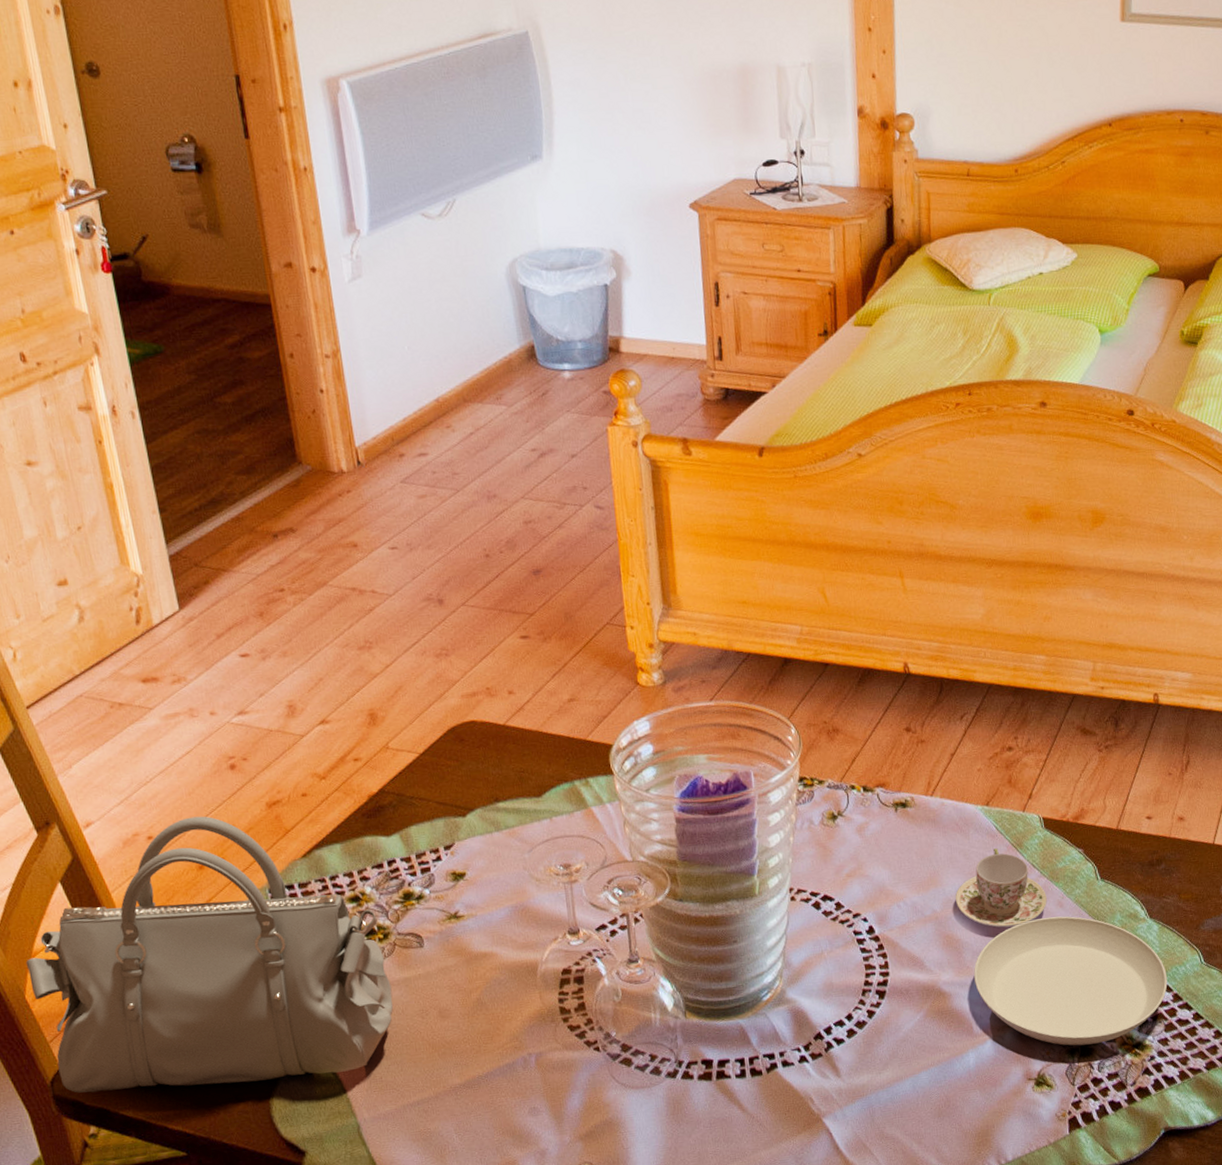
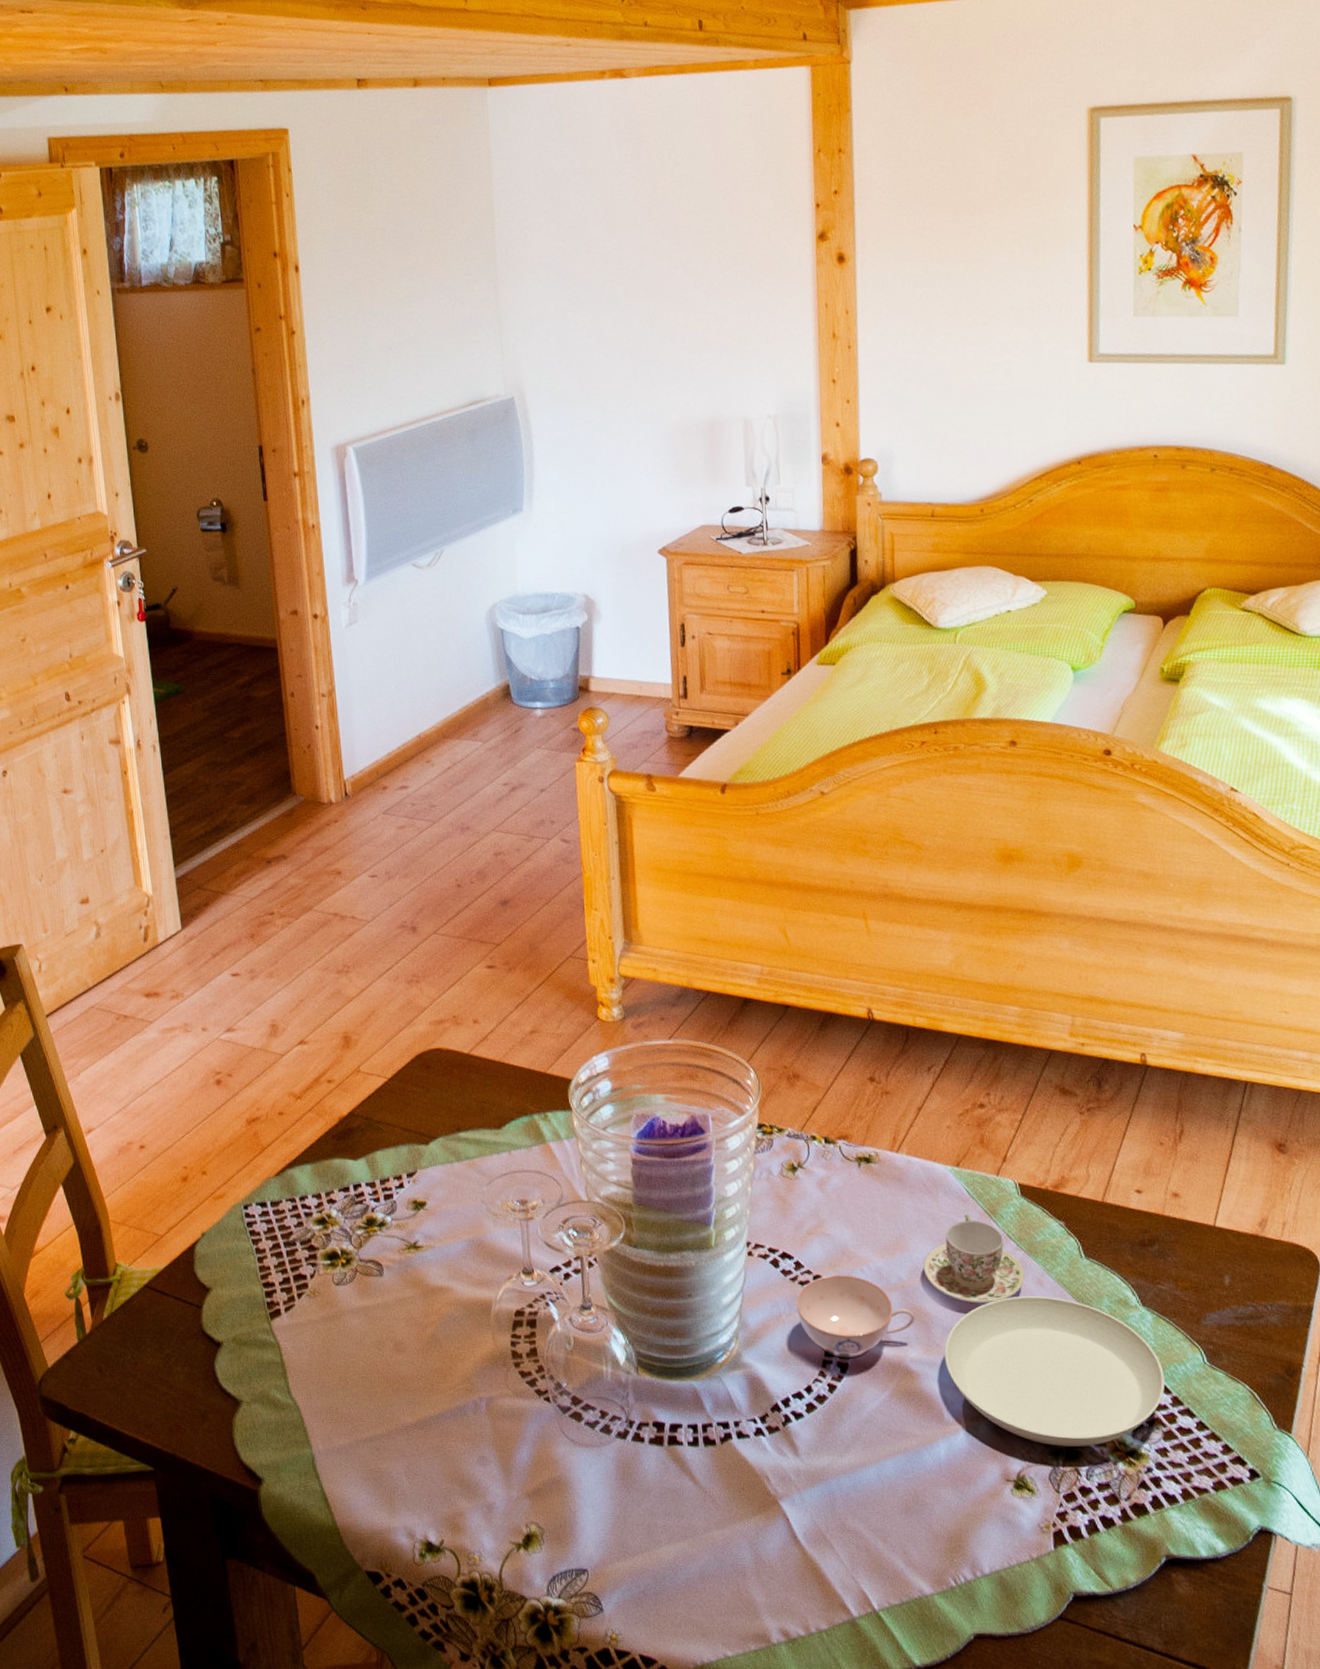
shoulder bag: present [25,816,394,1093] -> none [27,1128,352,1401]
teacup: none [837,911,948,988] -> present [796,1275,915,1360]

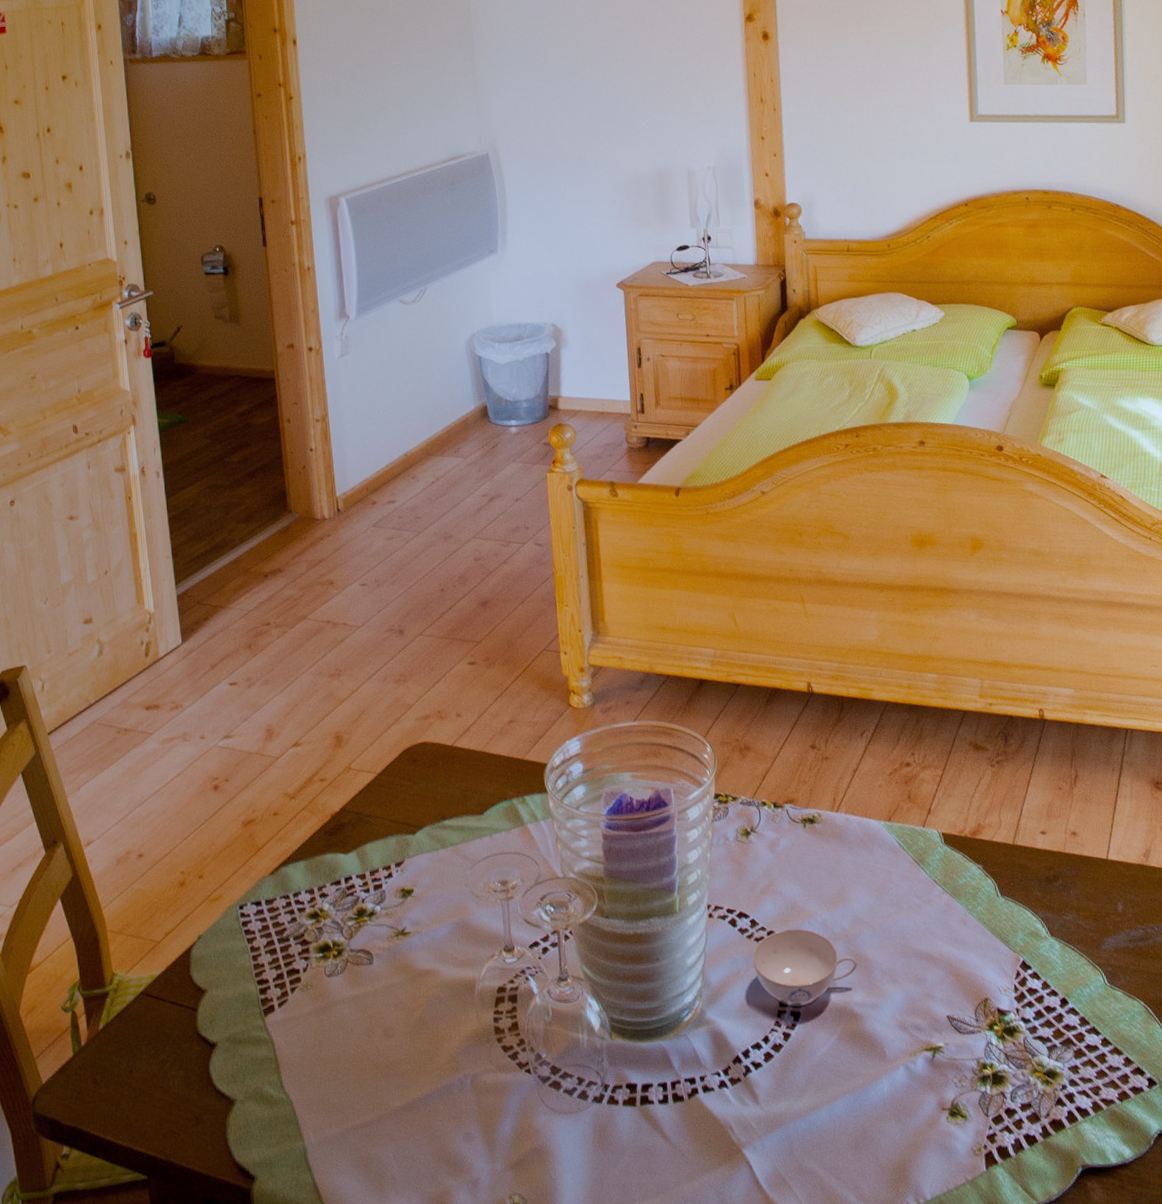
teacup: present [923,1214,1025,1304] -> none [862,864,951,946]
saucer: present [944,1296,1165,1447] -> none [884,934,1074,1073]

